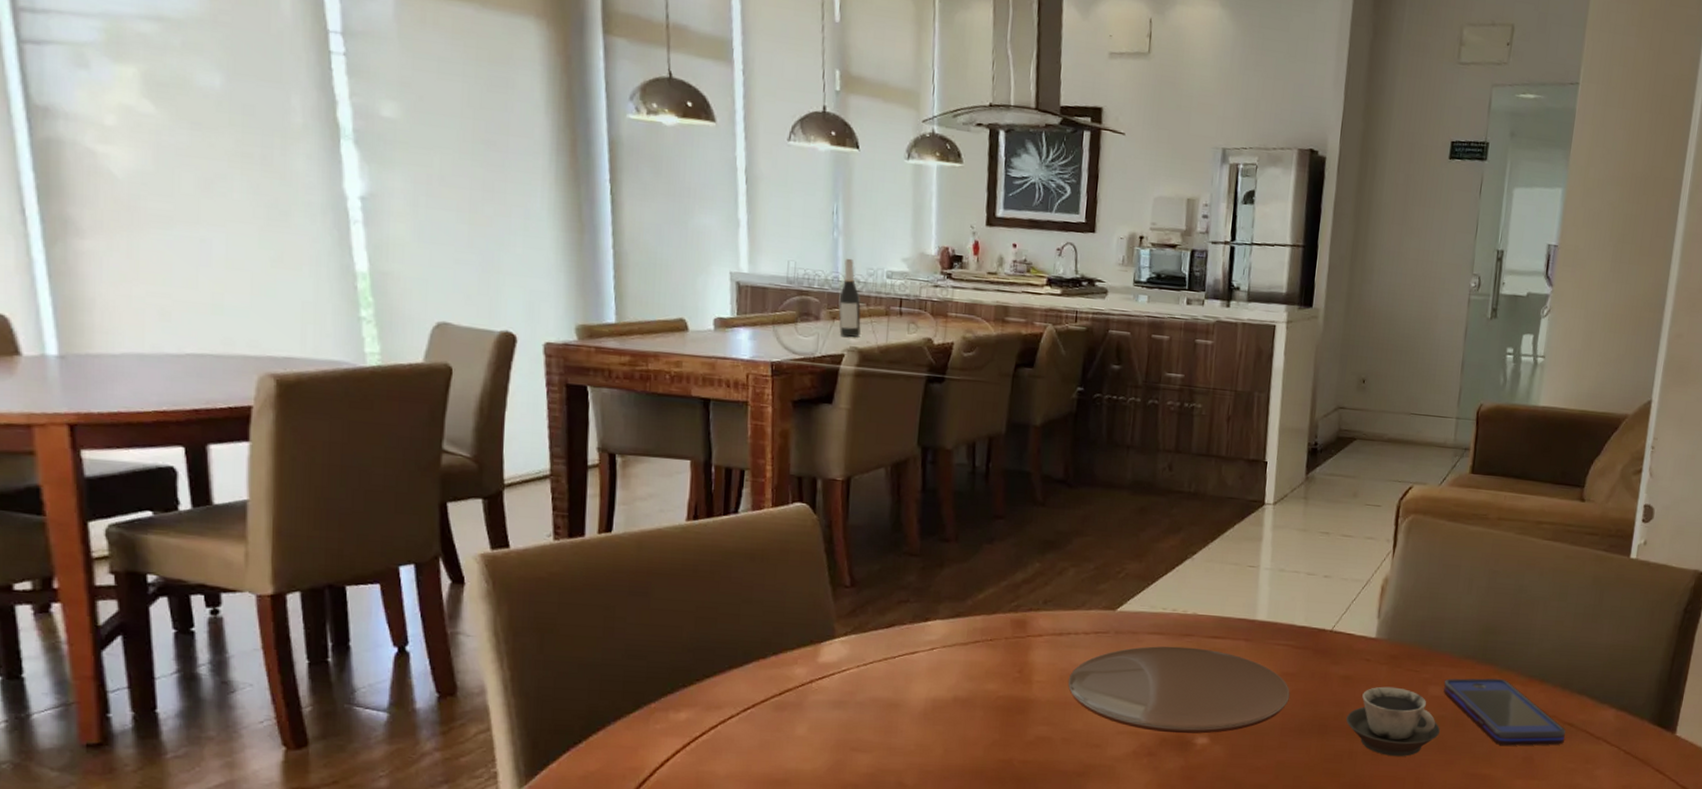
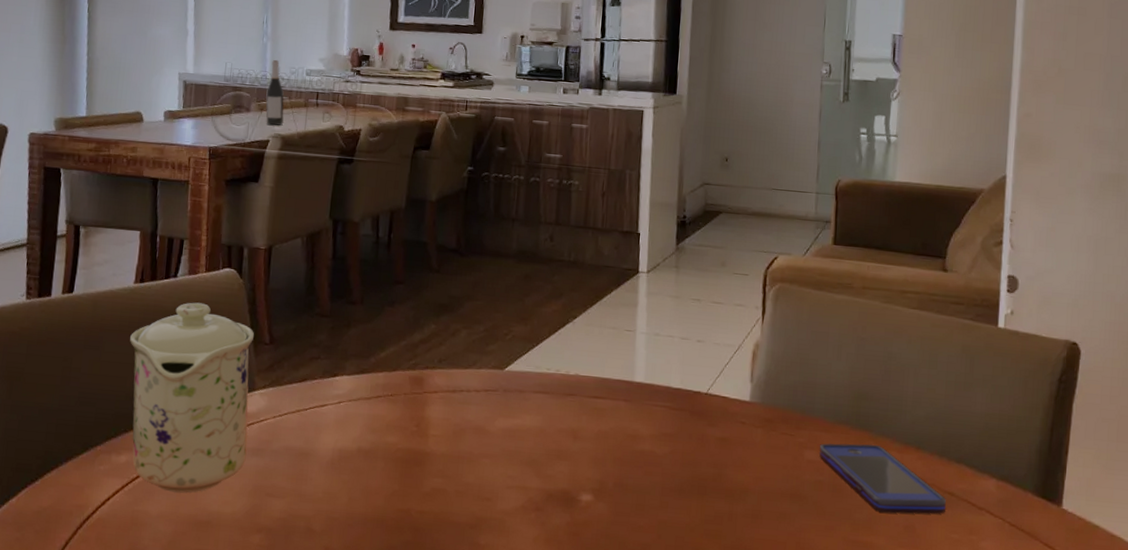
mug: none [684,541,833,751] -> present [130,302,255,493]
plate: present [1067,646,1290,734] -> none [460,404,669,491]
cup: present [1346,686,1440,756] -> none [725,449,818,521]

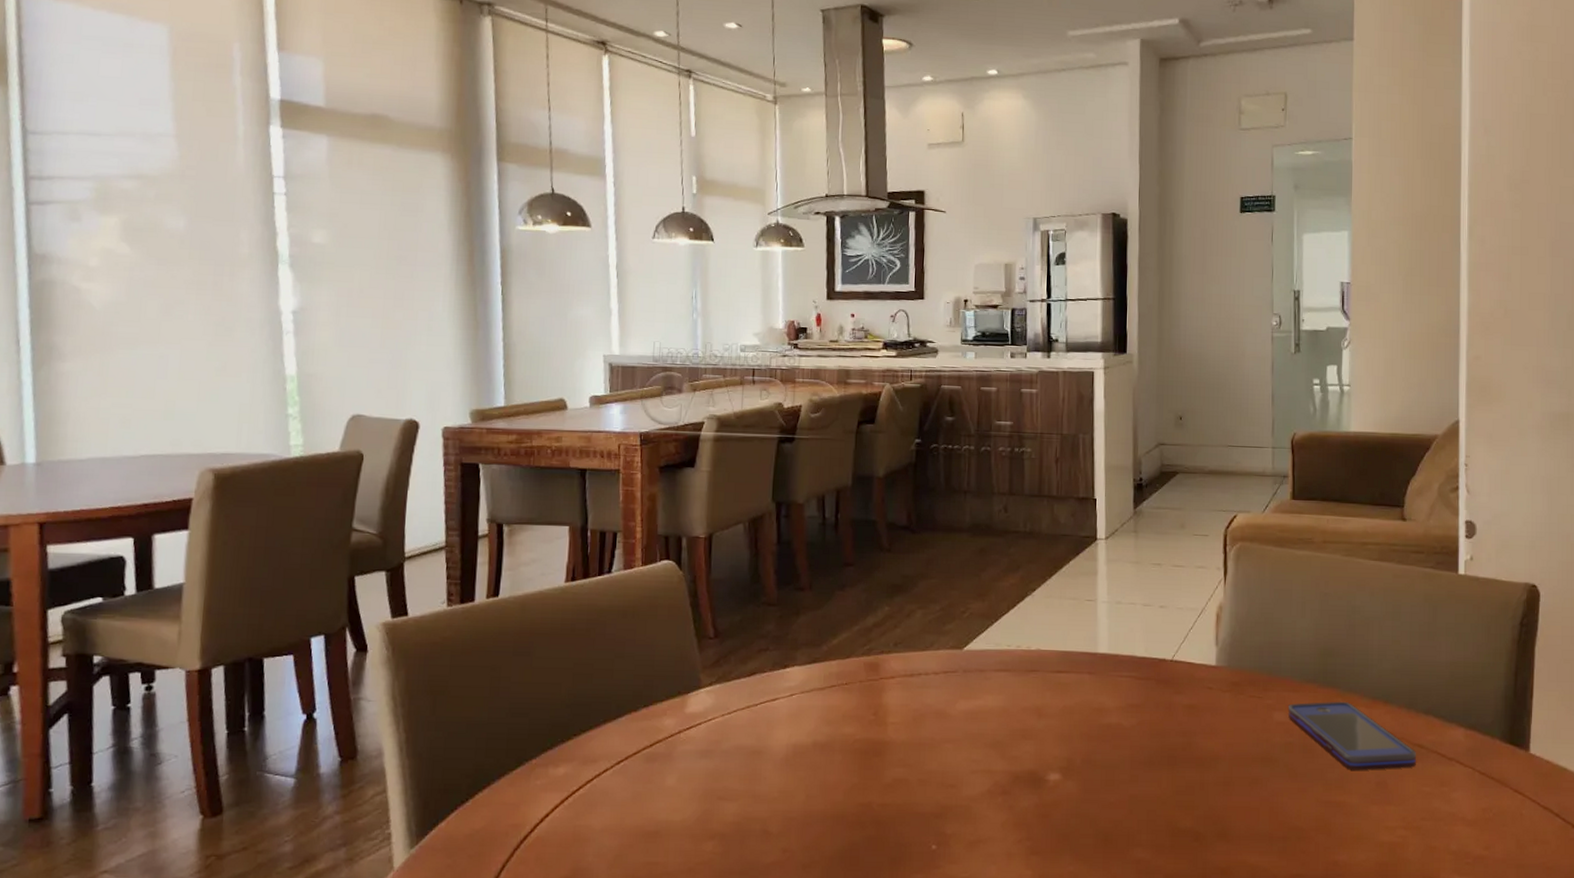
mug: present [130,302,255,493] -> none [563,598,698,803]
wine bottle: present [266,59,284,125] -> none [698,336,719,406]

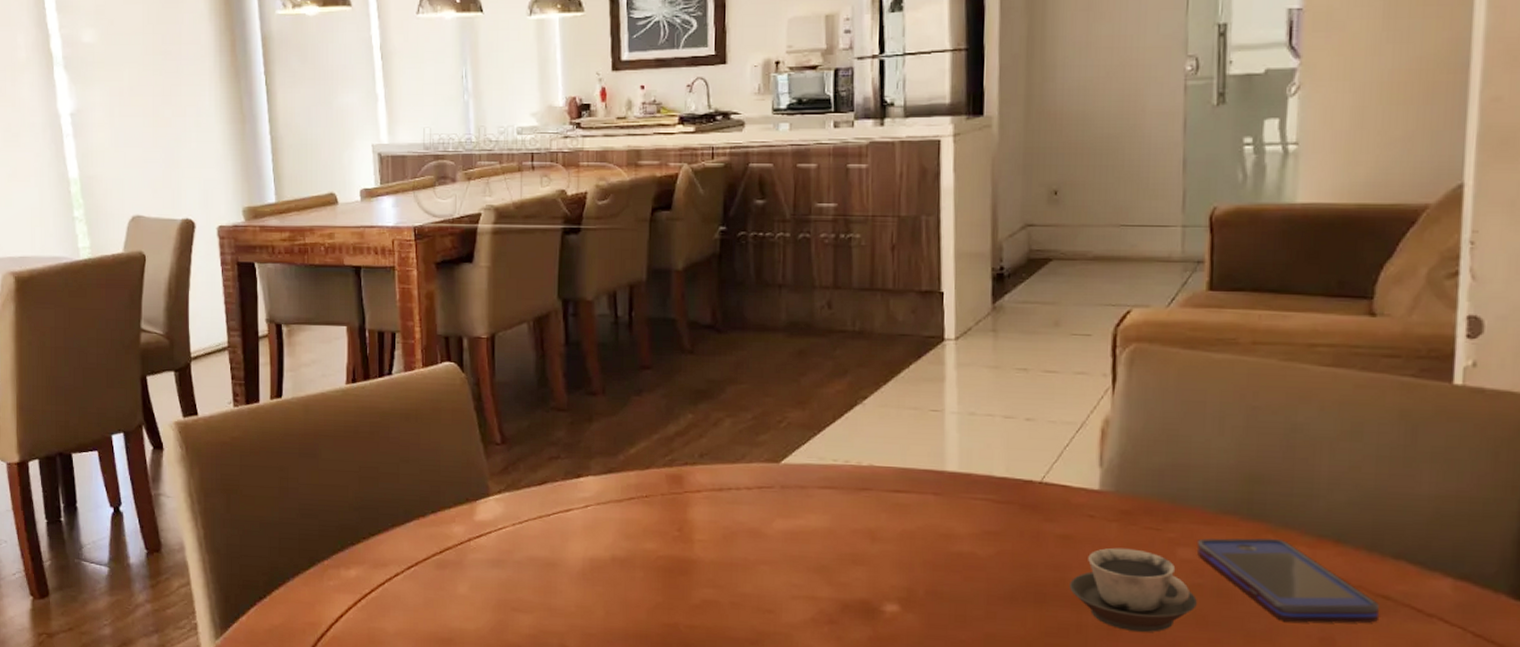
cup: none [1195,714,1289,786] -> present [1070,547,1197,632]

